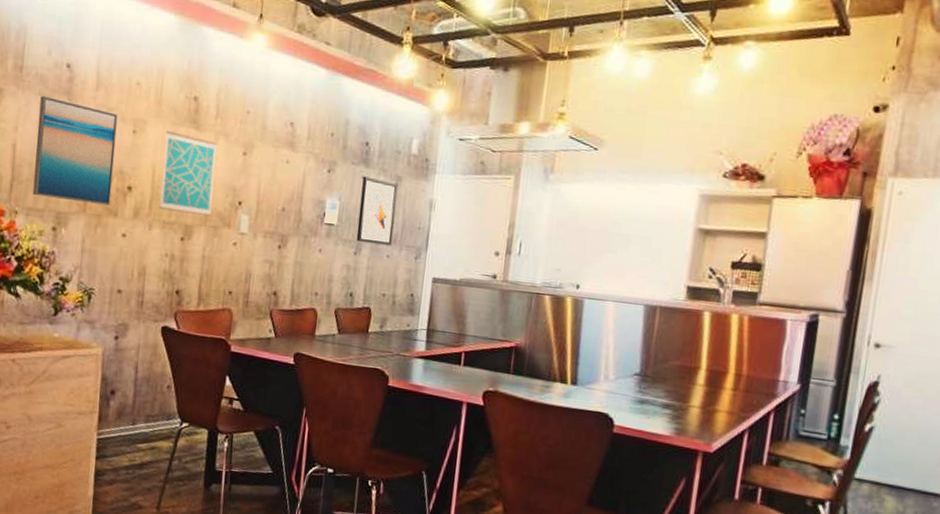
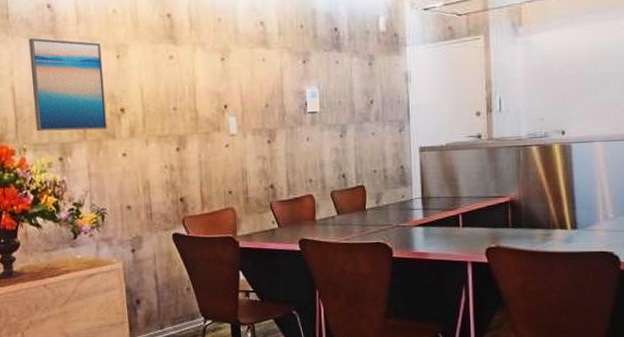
wall art: present [159,131,217,216] -> none [147,50,201,125]
wall art: present [356,176,399,246] -> none [337,60,375,125]

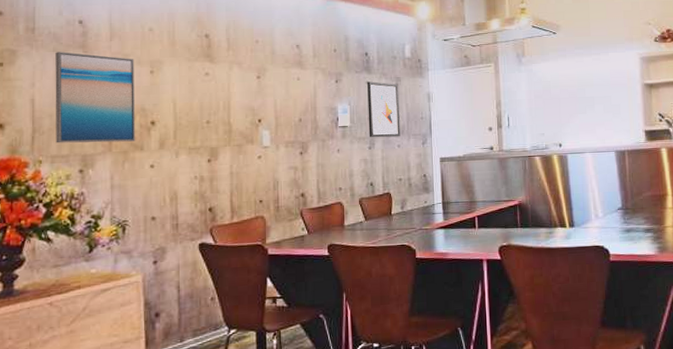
wall art: none [337,60,375,125] -> present [367,81,401,138]

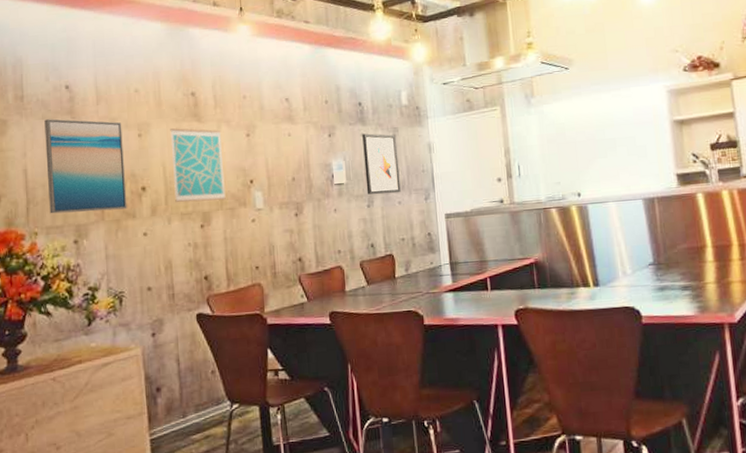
wall art: none [182,67,234,138] -> present [170,128,226,203]

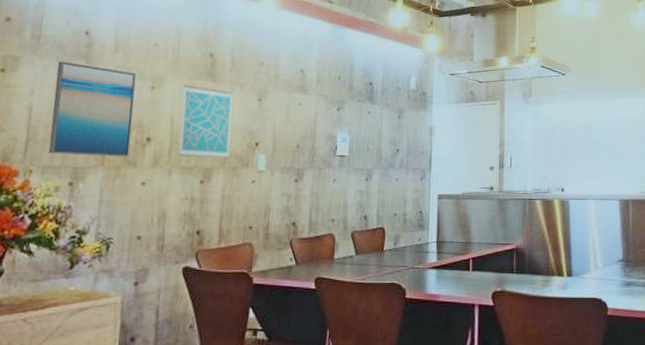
wall art: present [362,133,401,195] -> none [366,111,401,170]

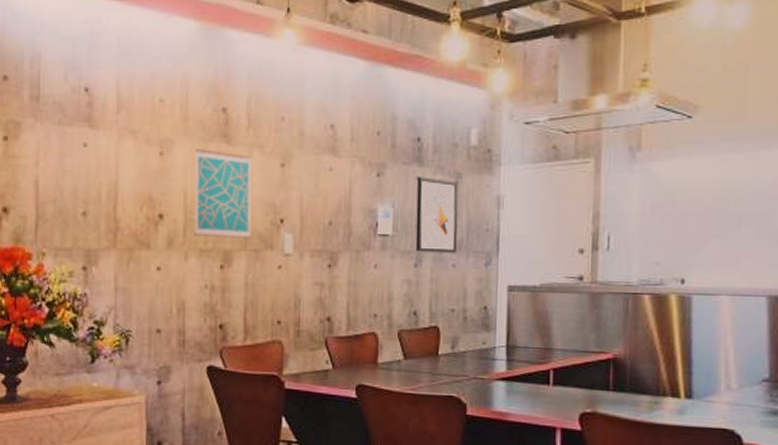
wall art: present [48,61,137,157] -> none [59,125,143,237]
wall art: none [366,111,401,170] -> present [415,177,459,254]

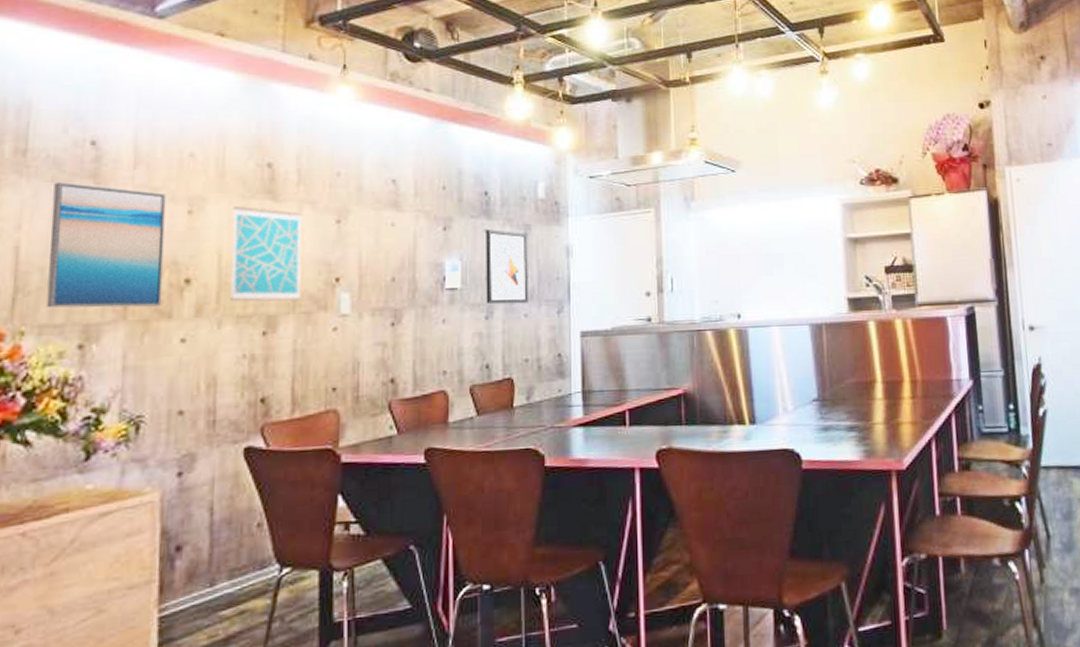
wall art: none [59,125,143,237] -> present [46,182,166,308]

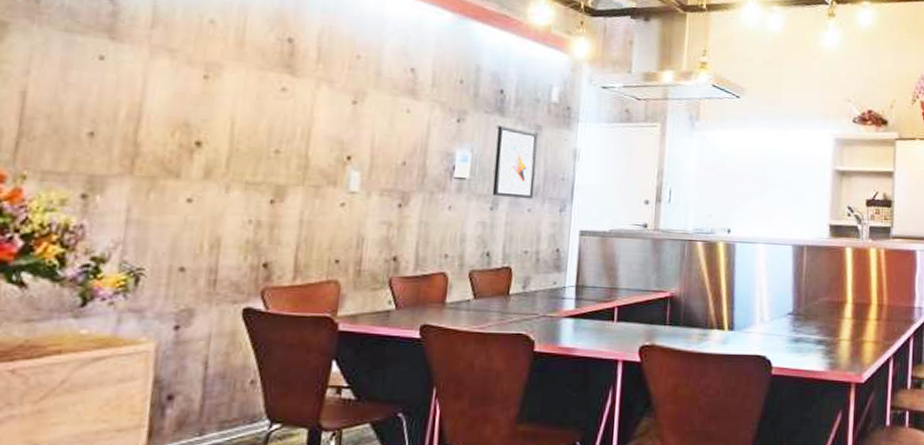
wall art: present [46,182,166,308] -> none [51,32,183,165]
wall art: present [230,206,302,302] -> none [240,77,319,174]

